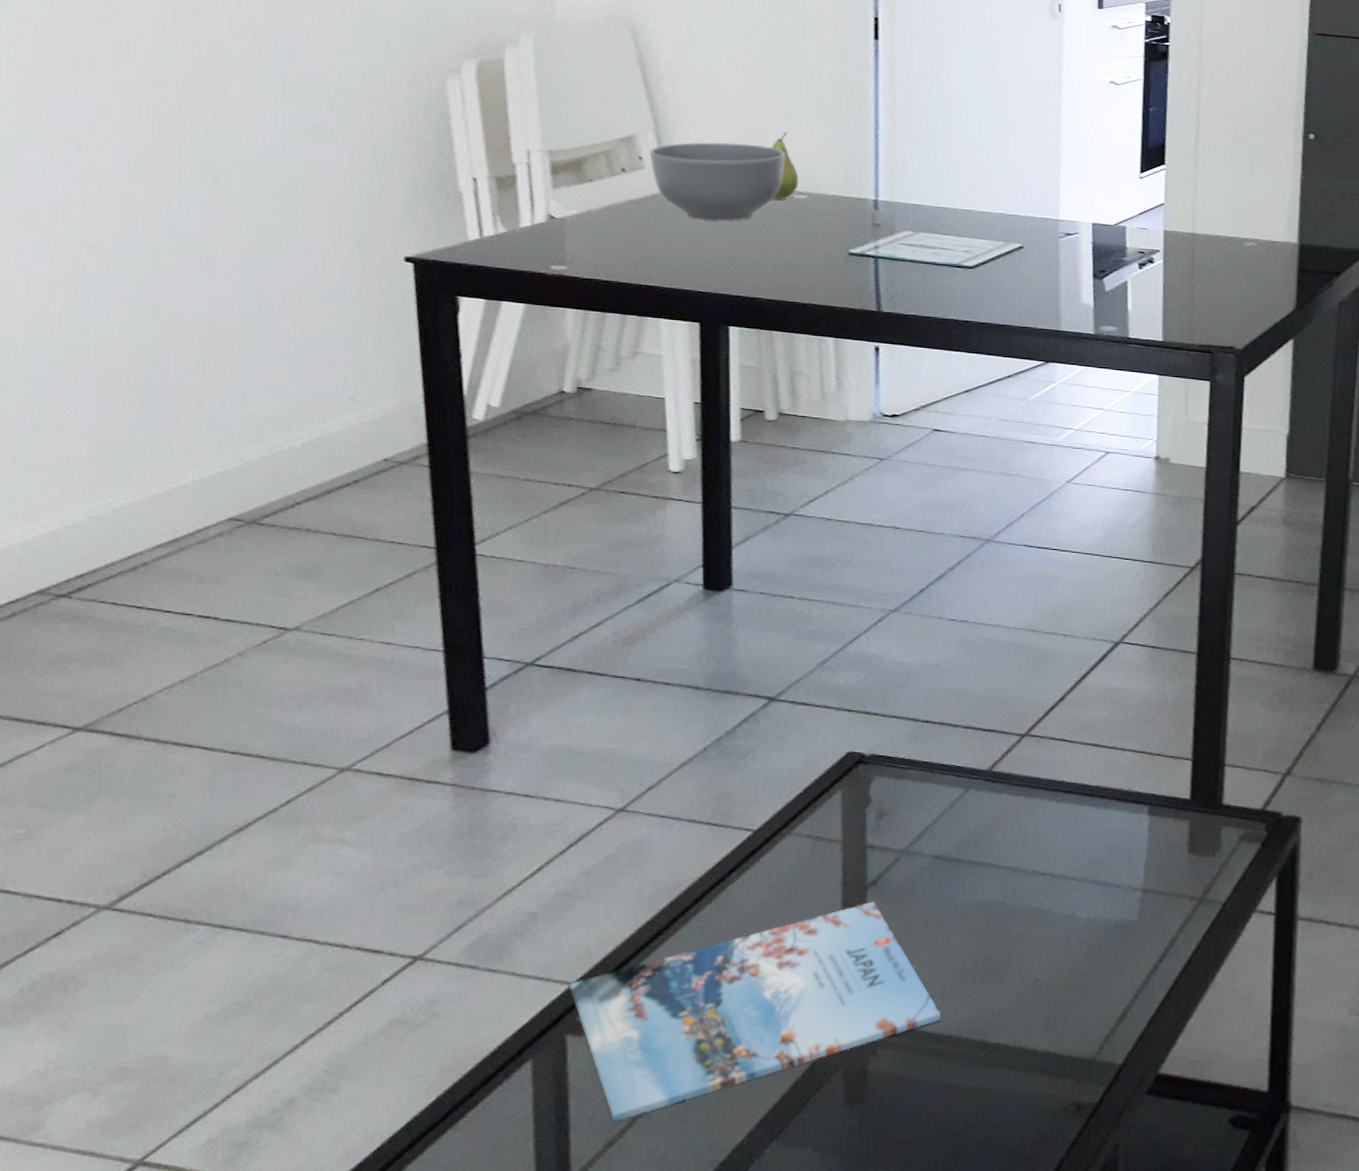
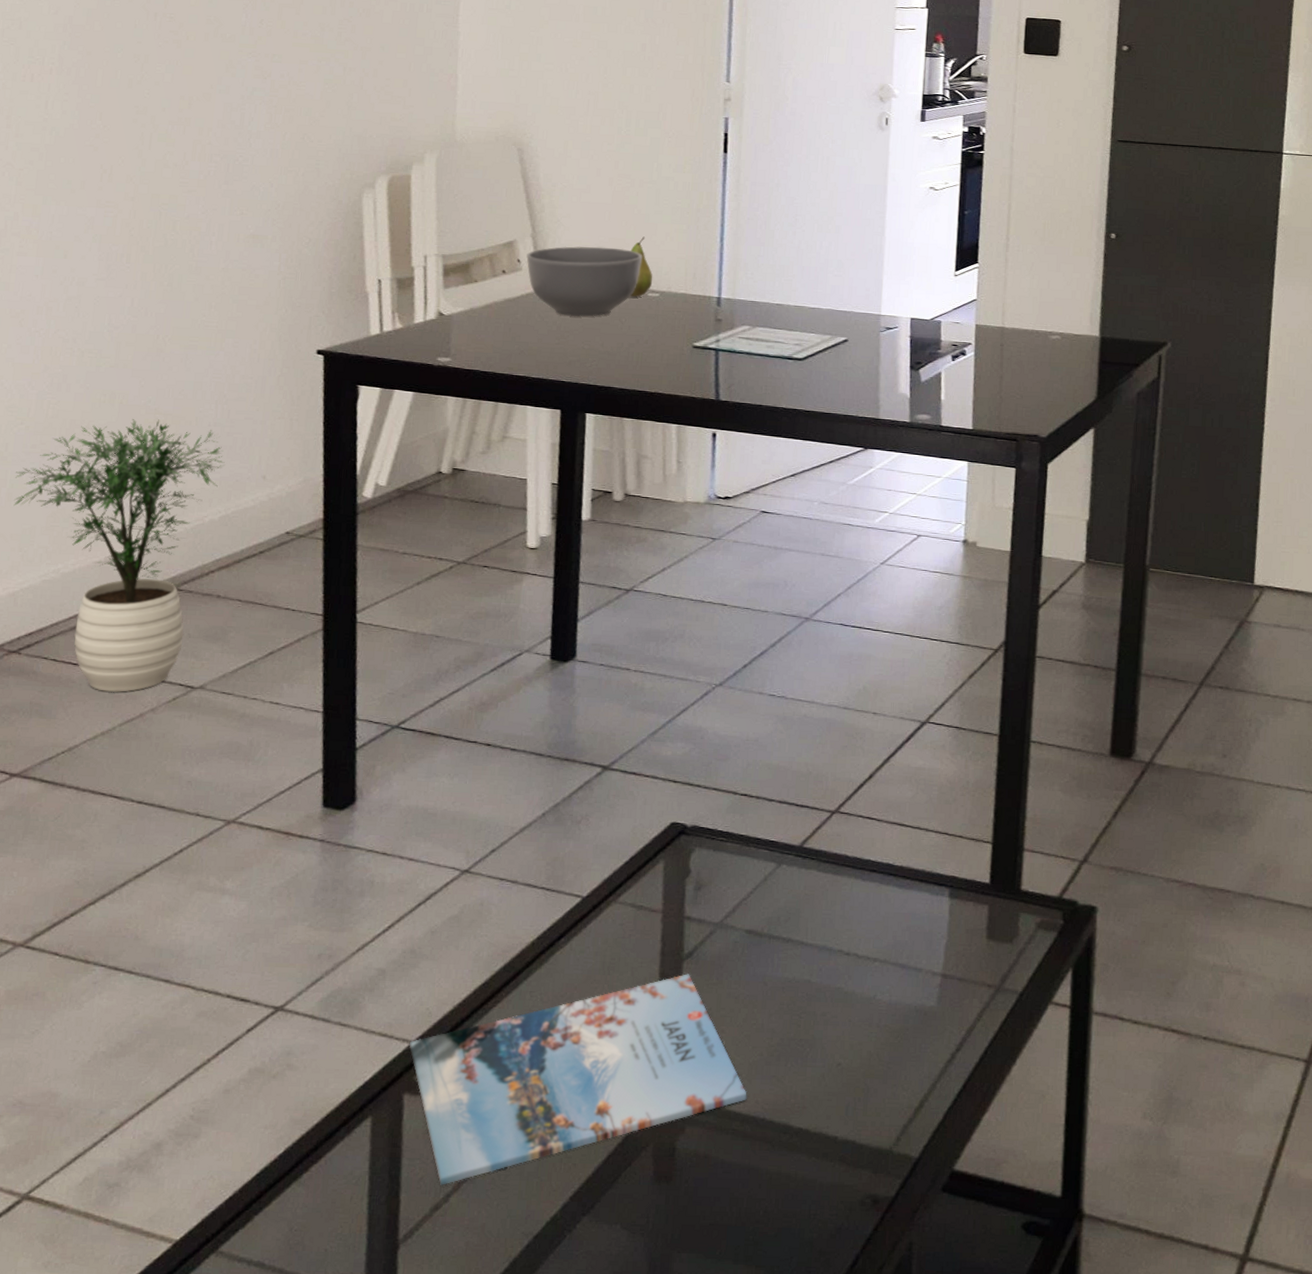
potted plant: none [42,335,303,638] -> present [13,419,225,693]

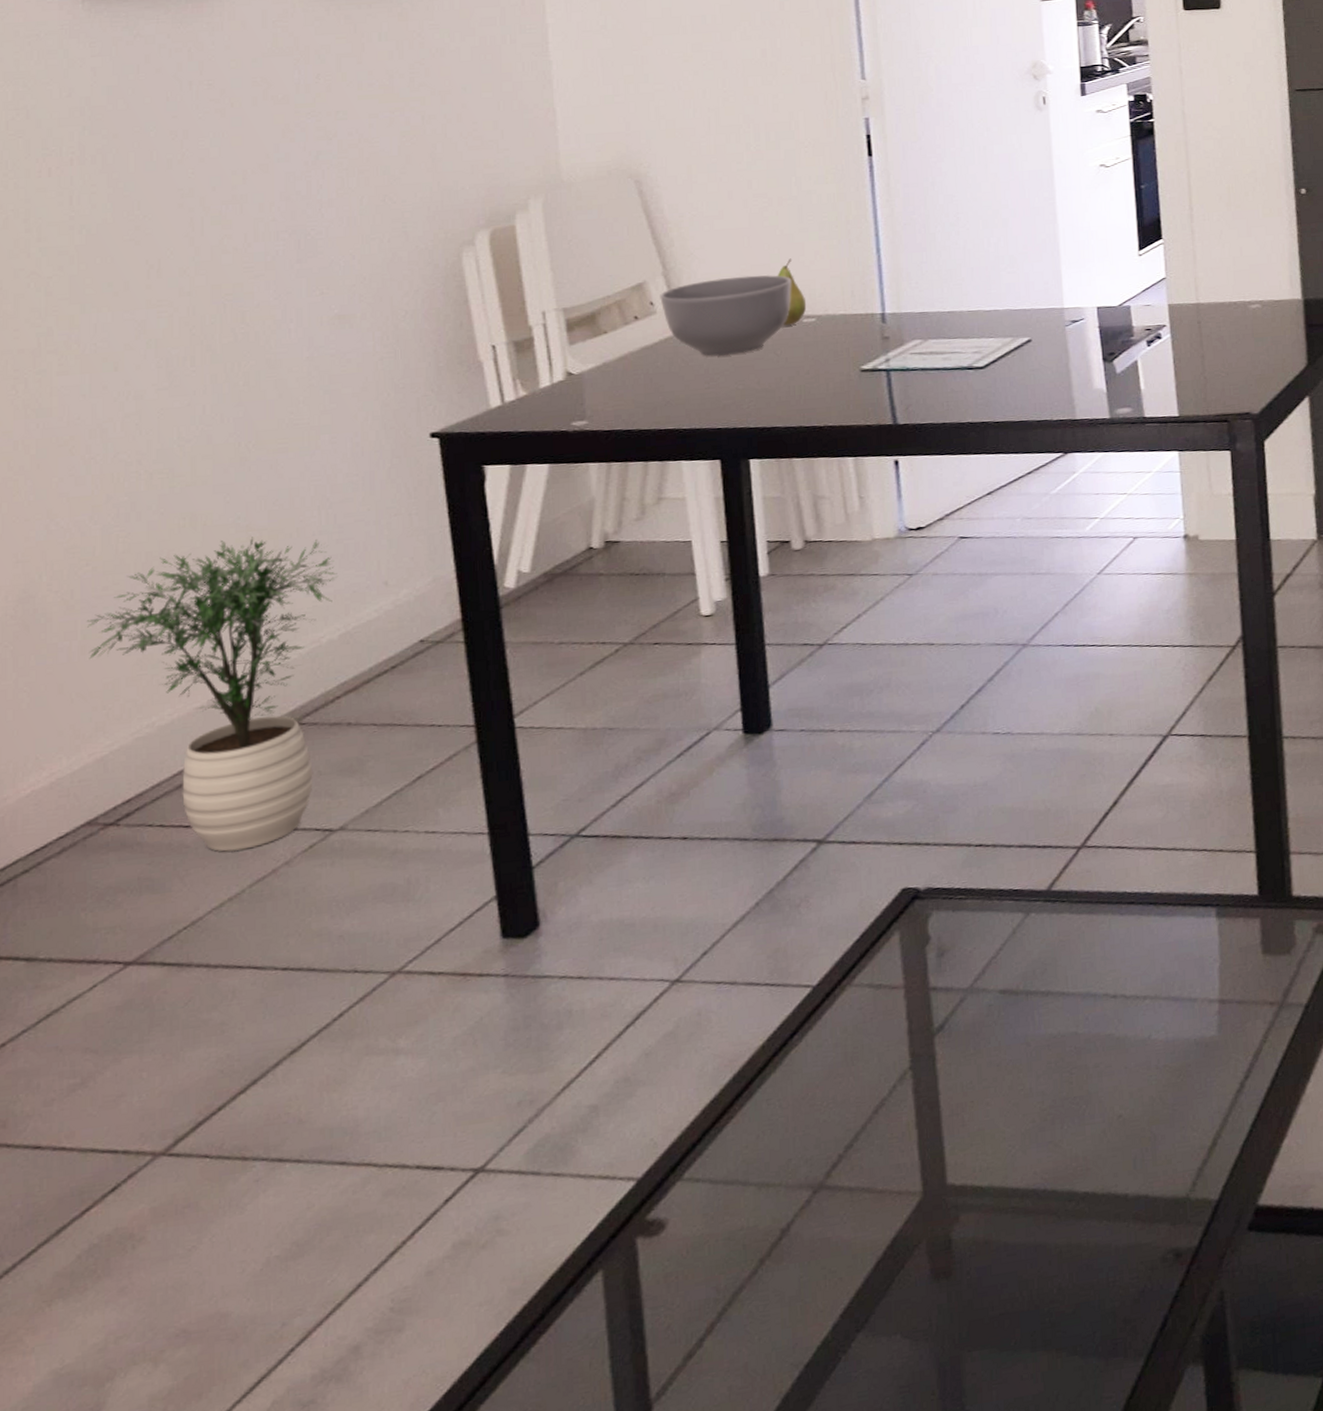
magazine: present [409,974,747,1185] -> none [635,1049,1024,1330]

